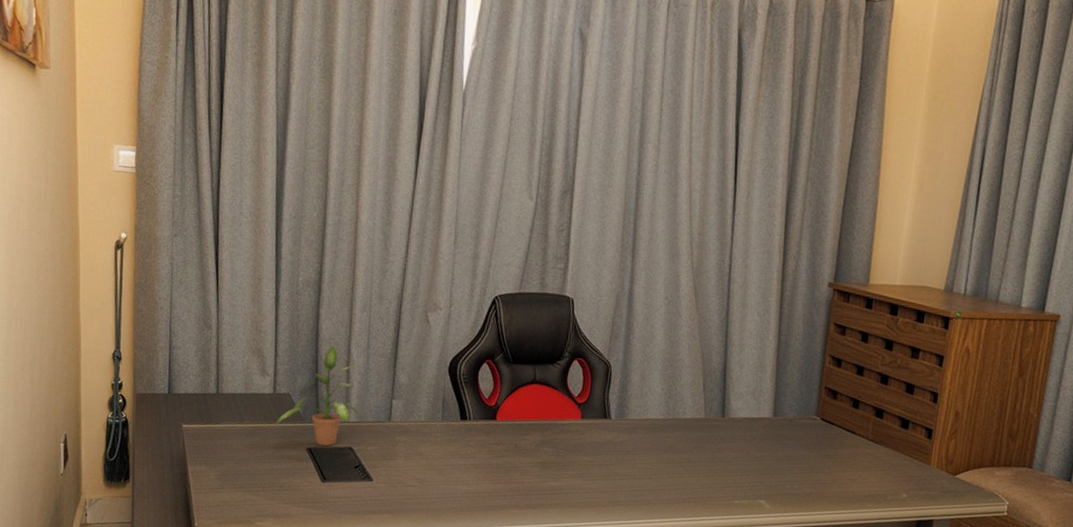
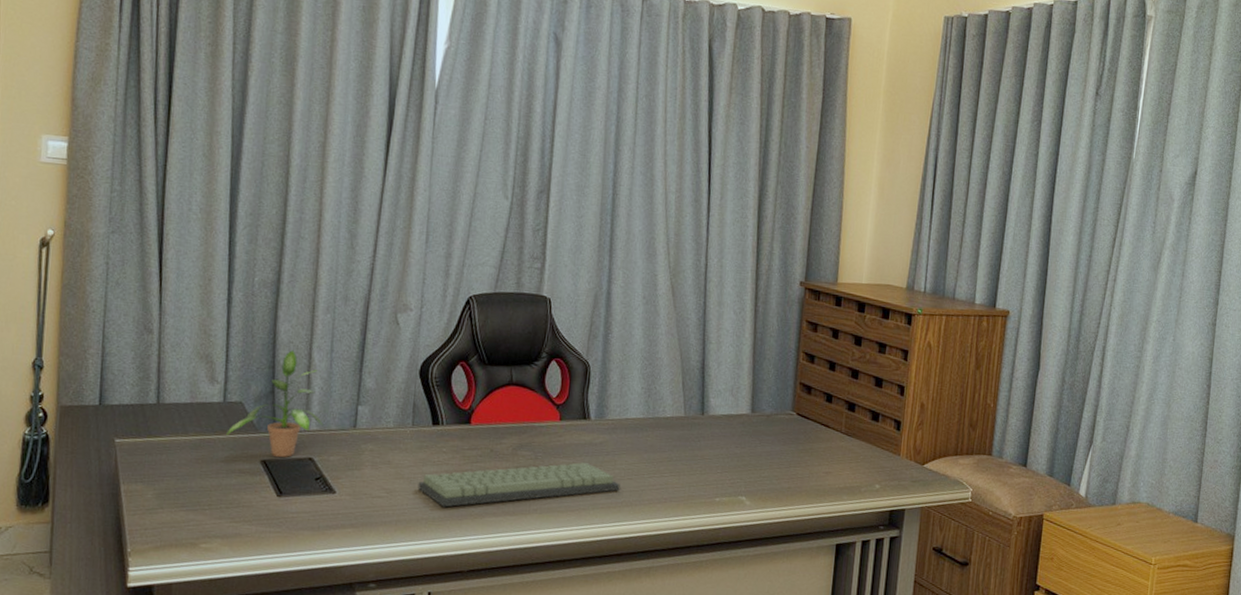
keyboard: none [447,460,640,498] -> present [418,462,620,508]

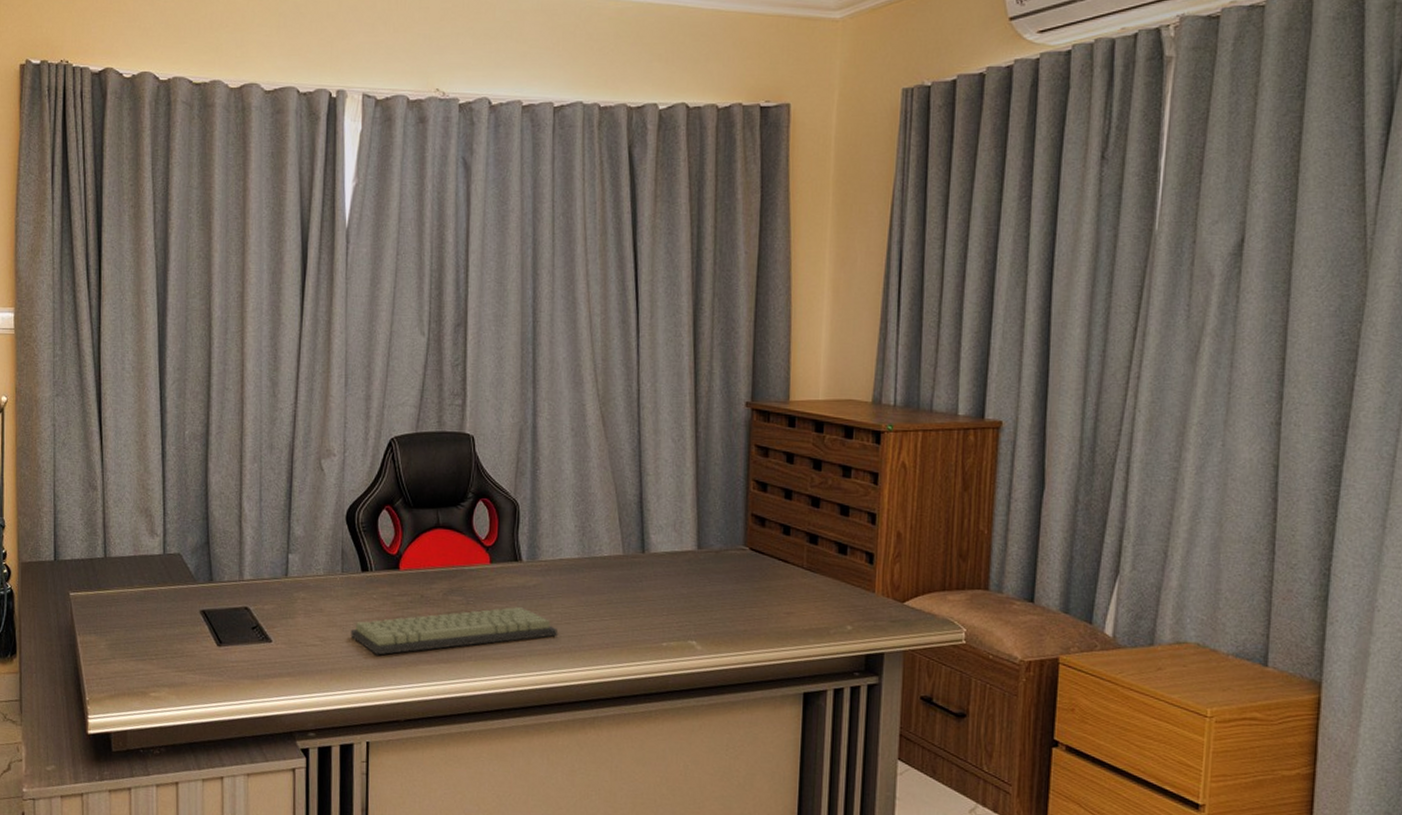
potted plant: present [226,350,323,457] -> none [168,501,257,607]

